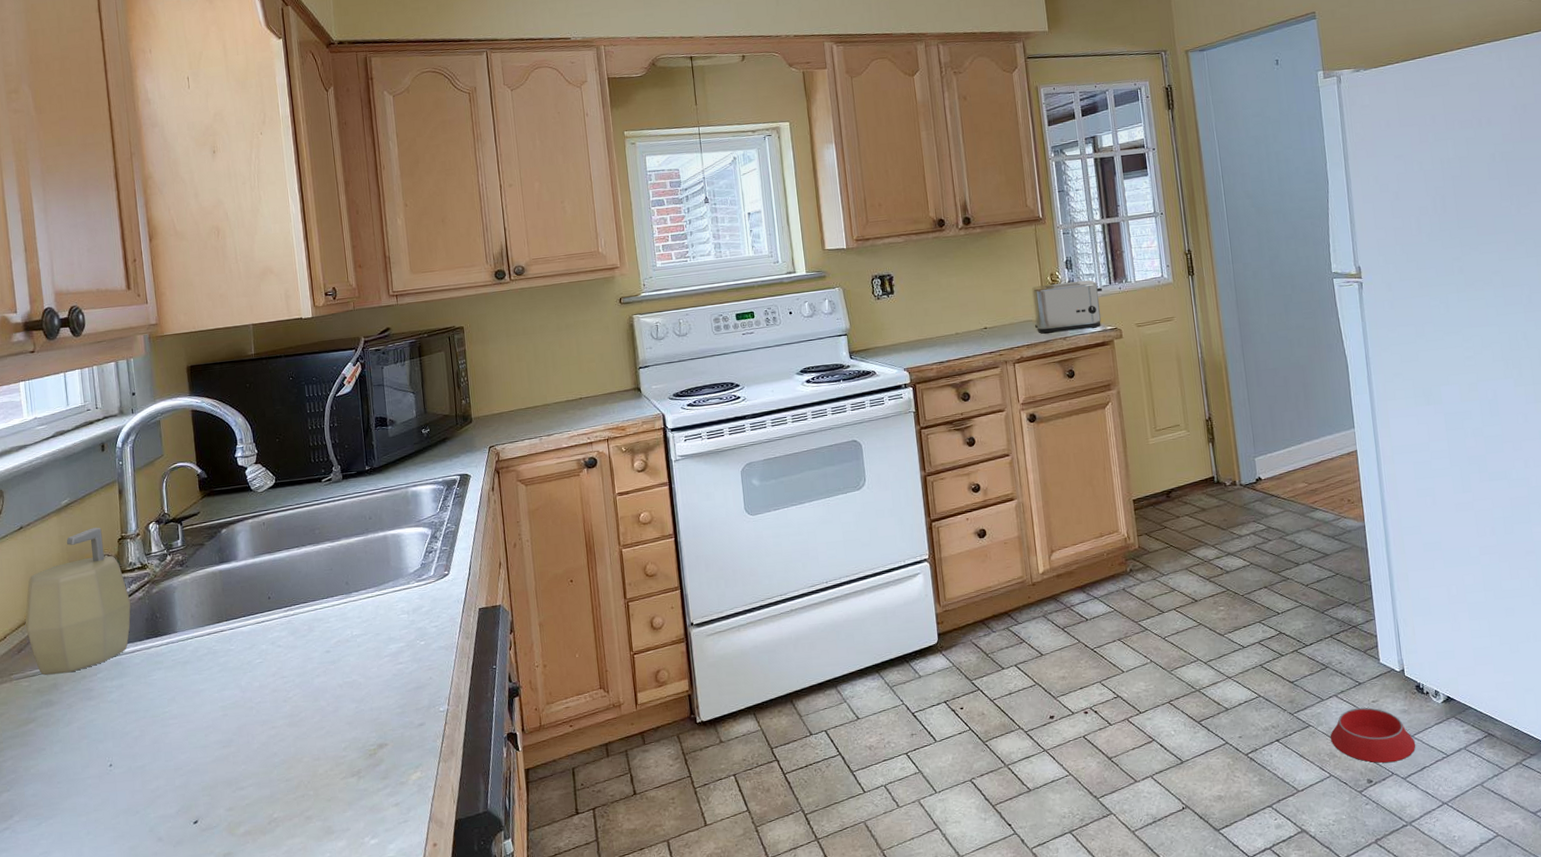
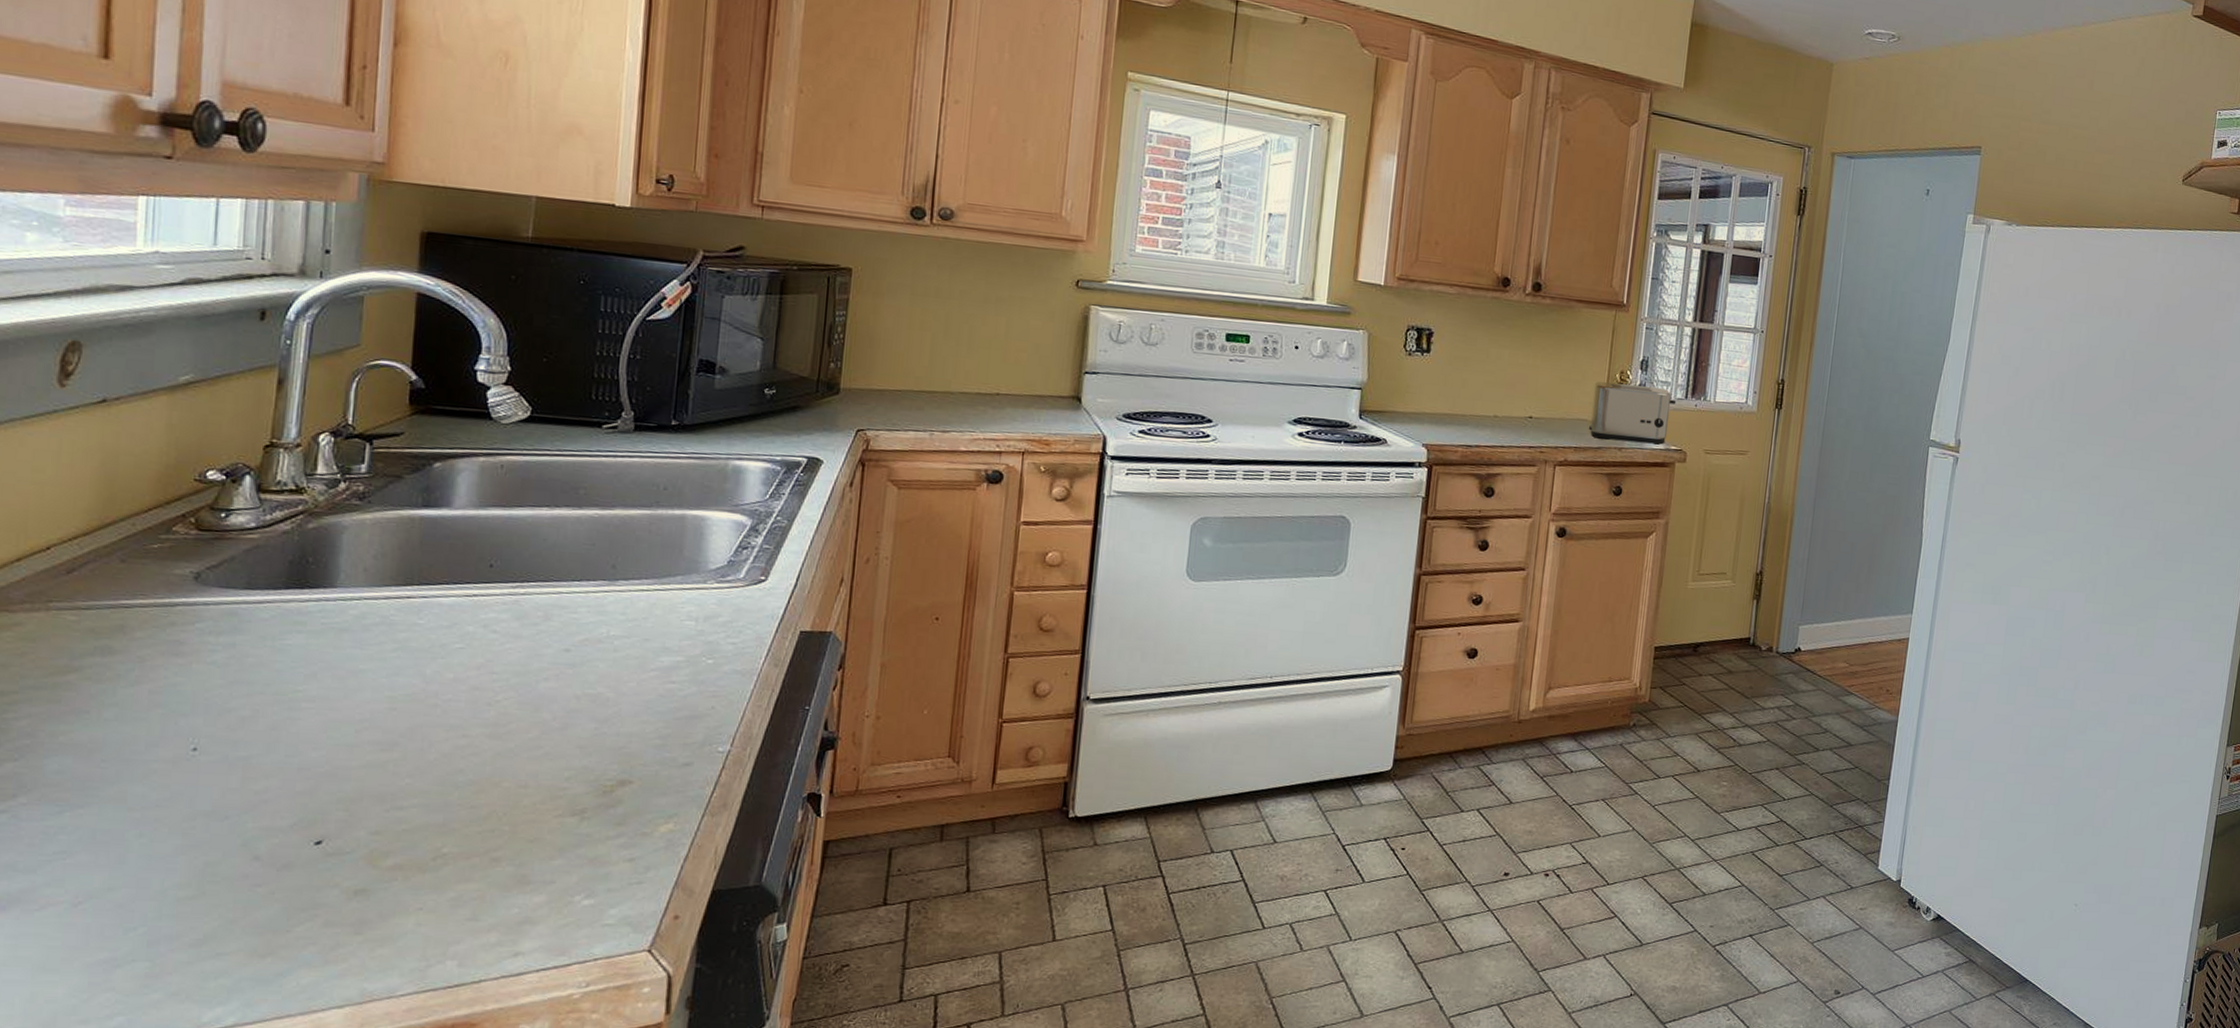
soap dispenser: present [25,527,131,675] -> none [86,422,270,615]
pet bowl: present [1331,707,1416,763] -> none [1807,913,1894,975]

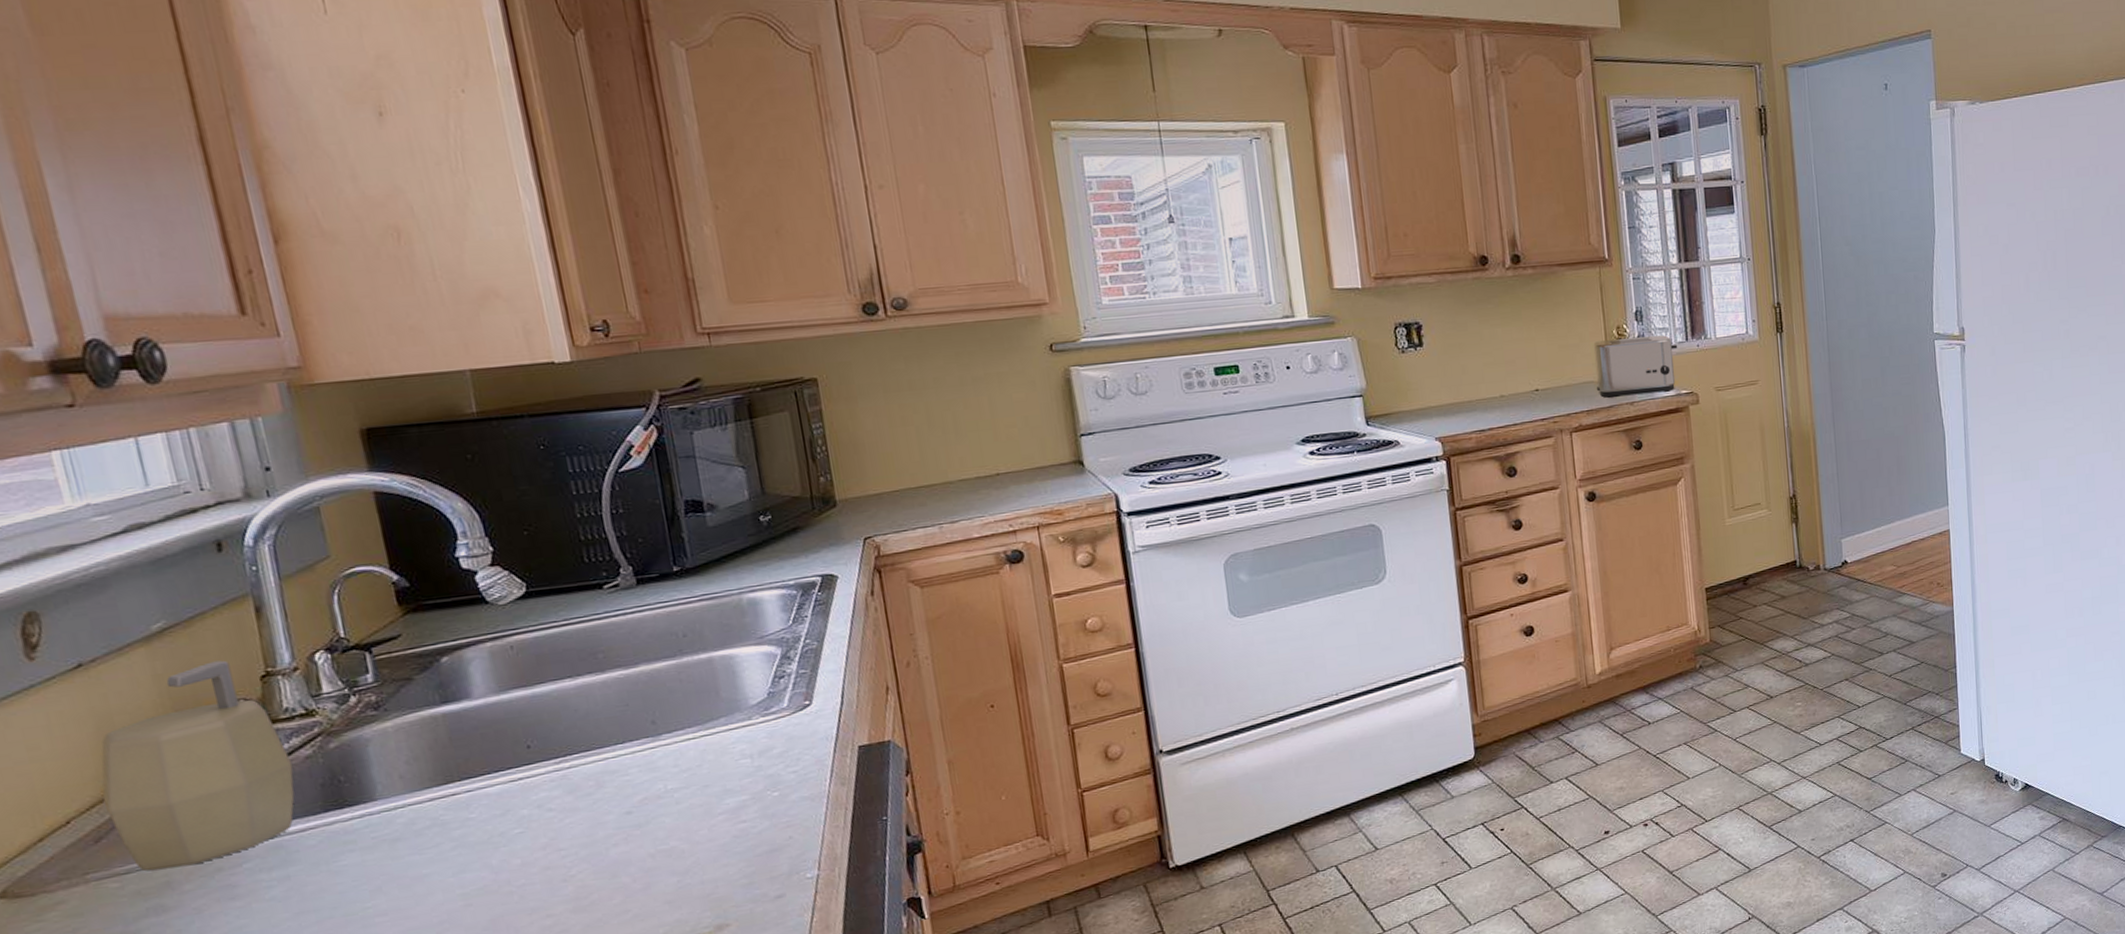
soap dispenser: none [86,422,270,615] -> present [101,660,295,871]

